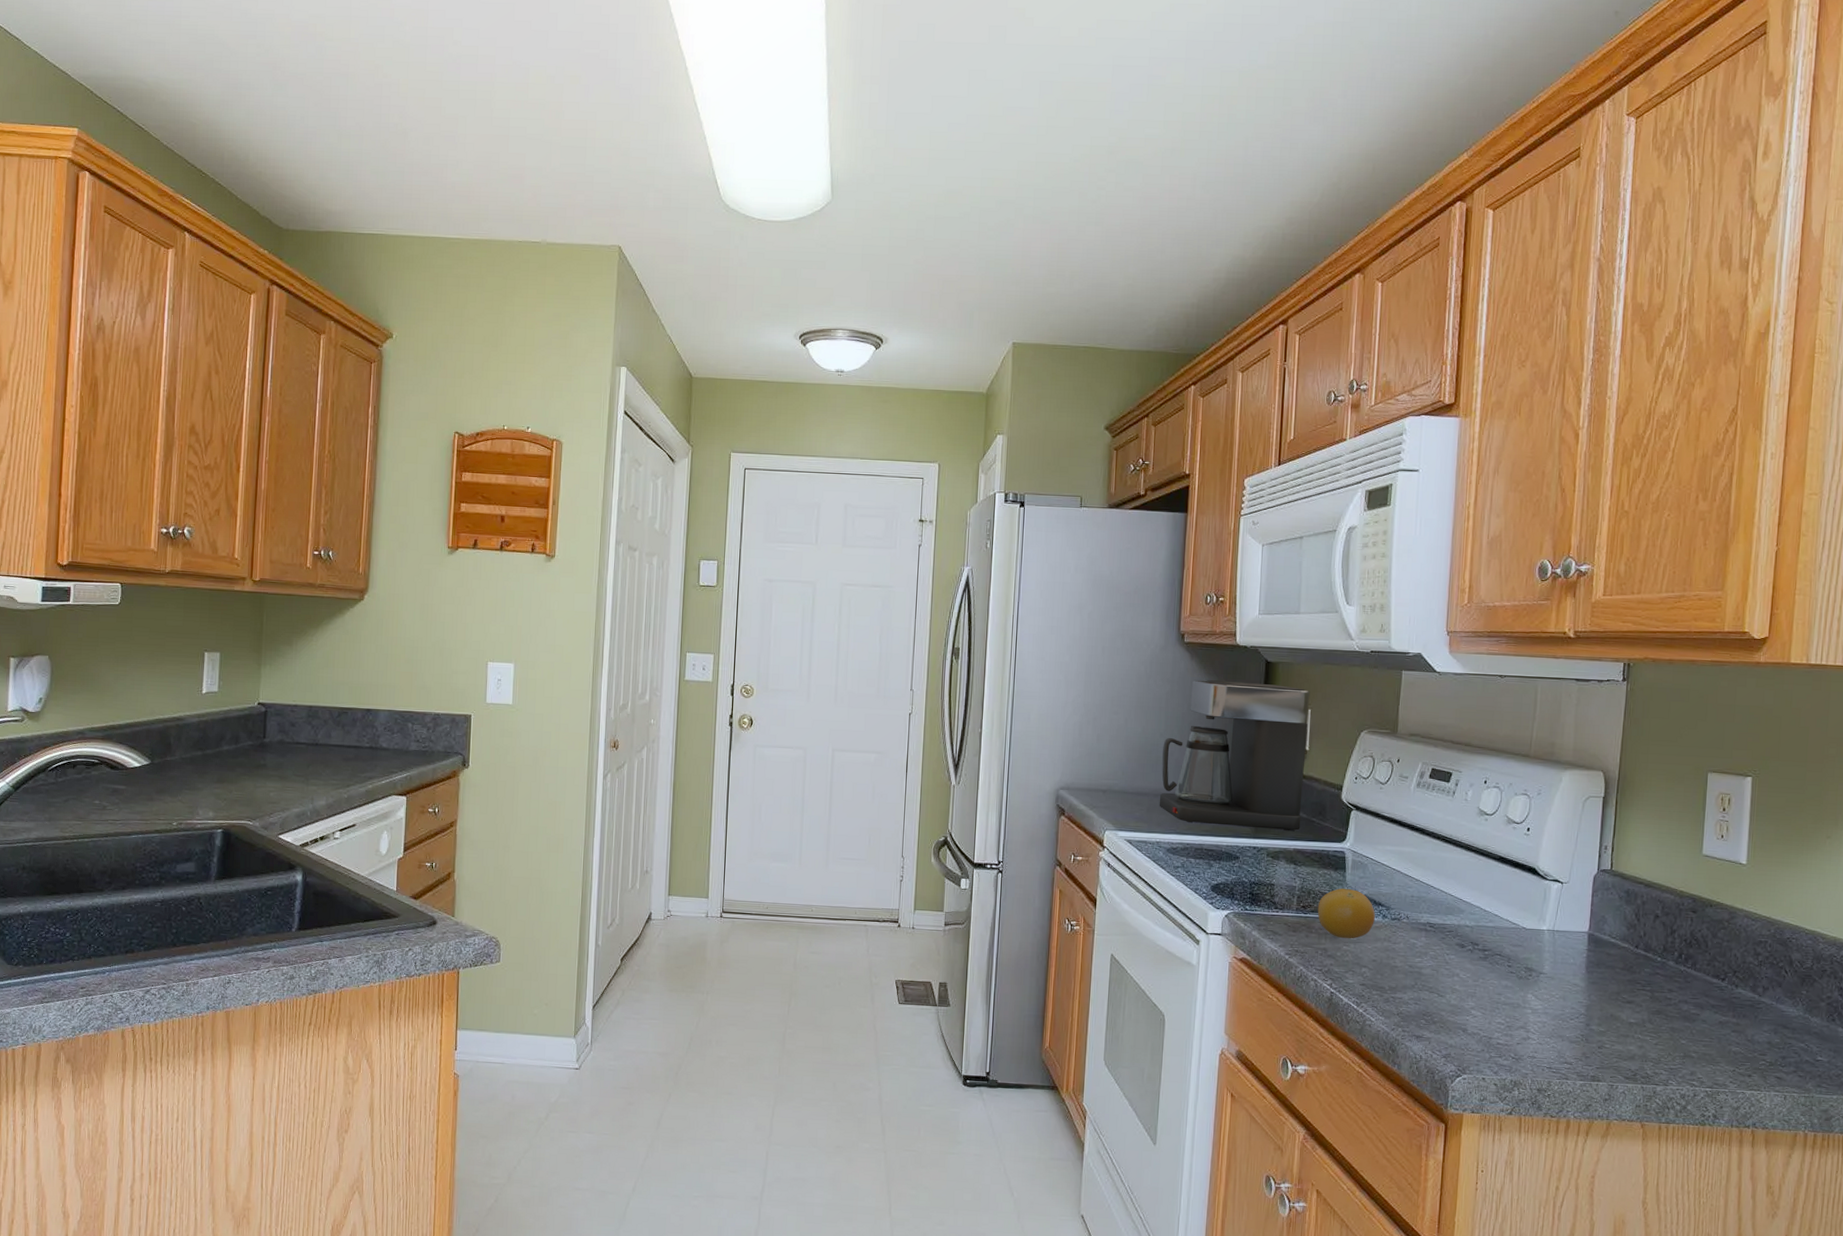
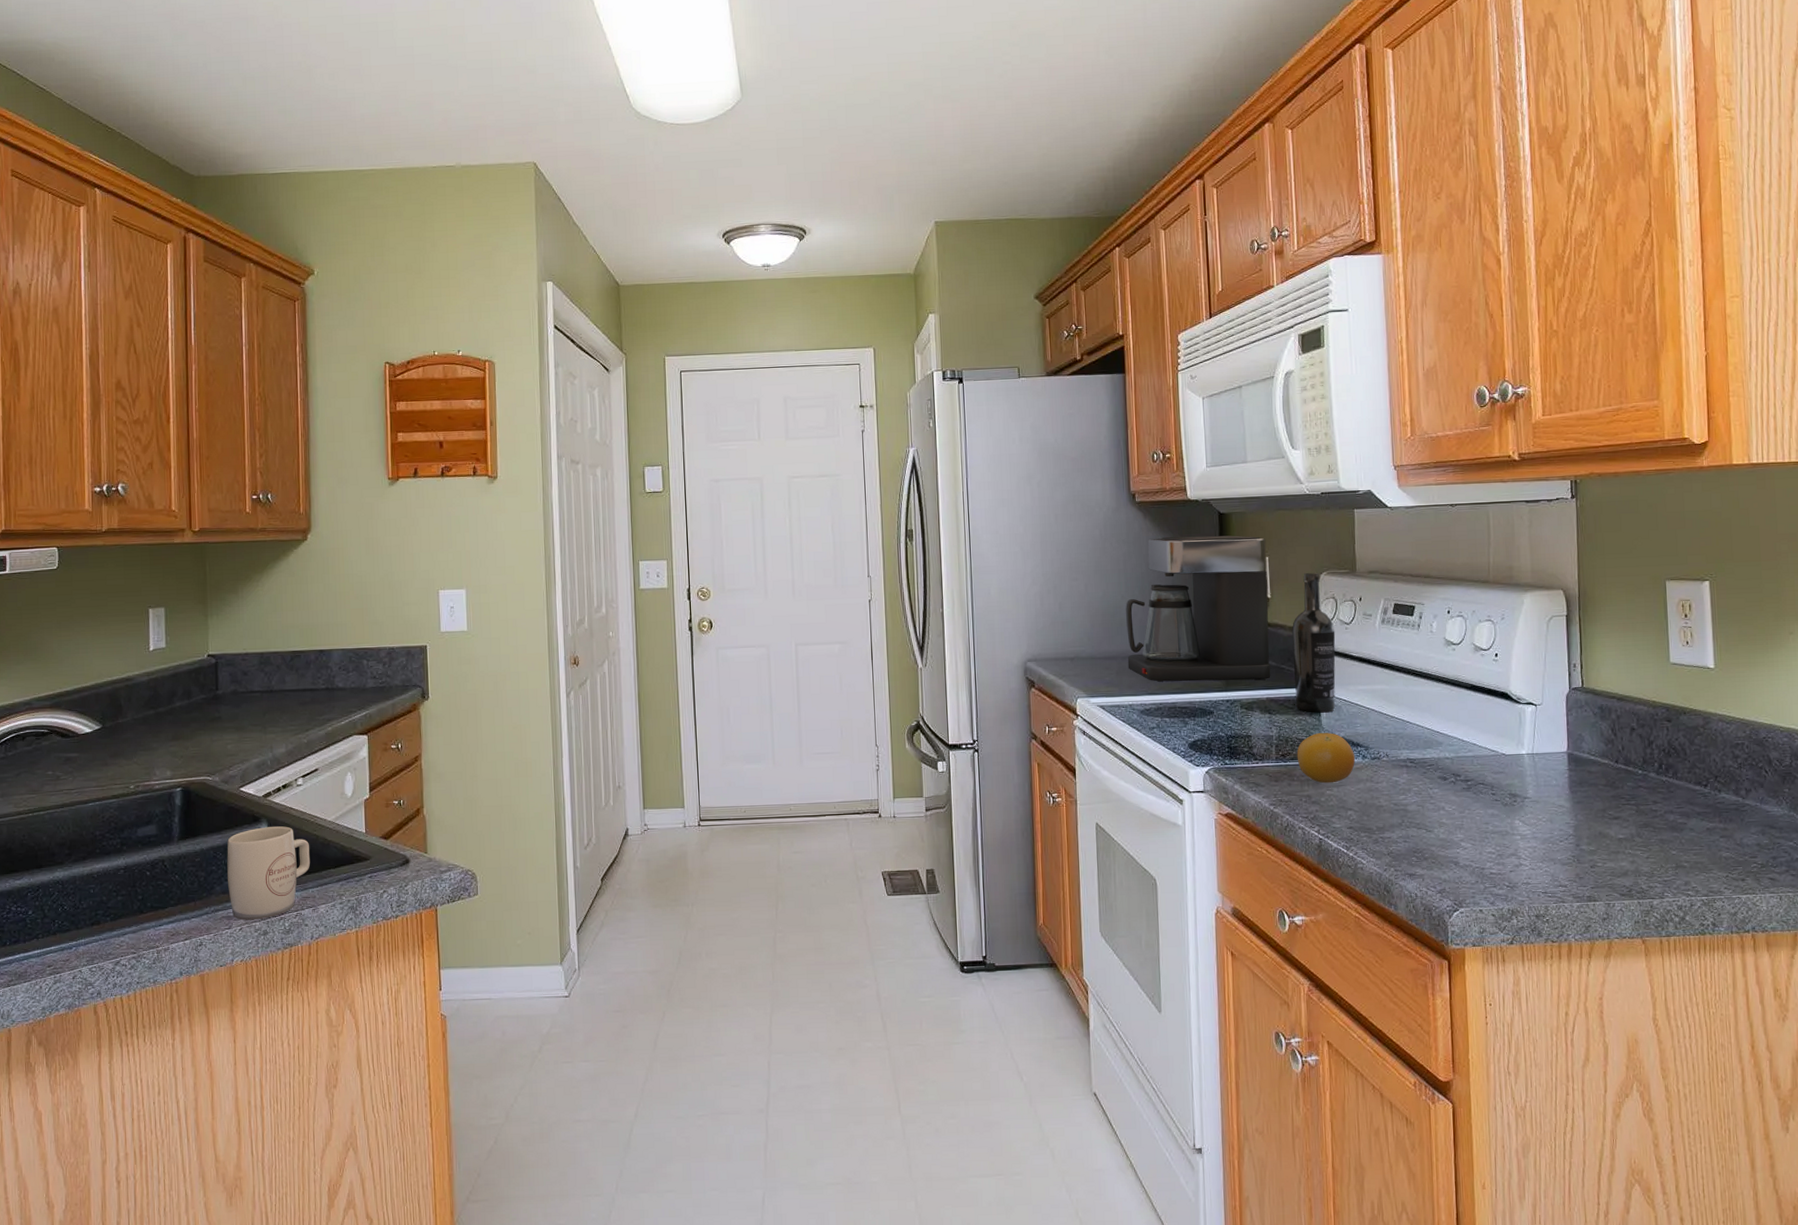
mug: none [259,875,341,964] -> present [227,826,311,921]
wine bottle: none [1322,728,1370,870] -> present [1291,572,1336,713]

